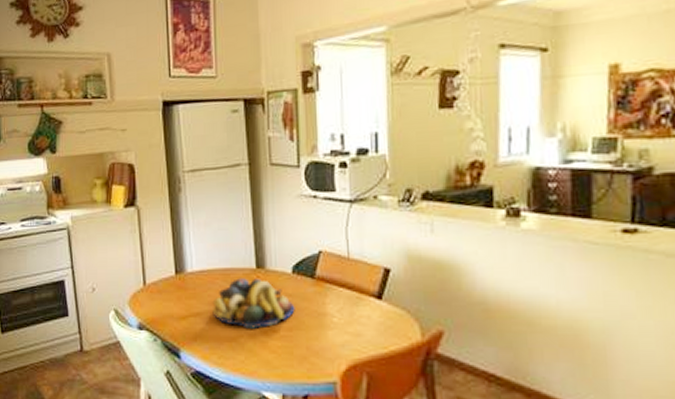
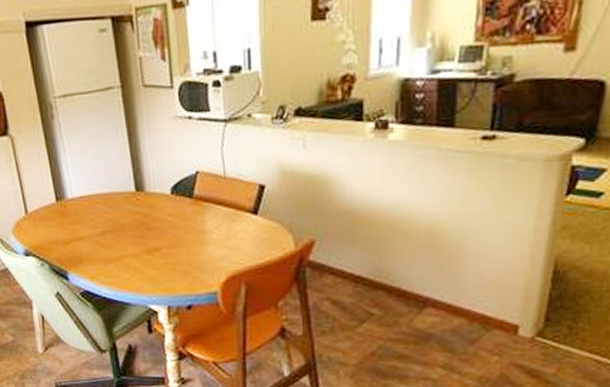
fruit bowl: present [212,278,295,329] -> none [95,201,176,249]

